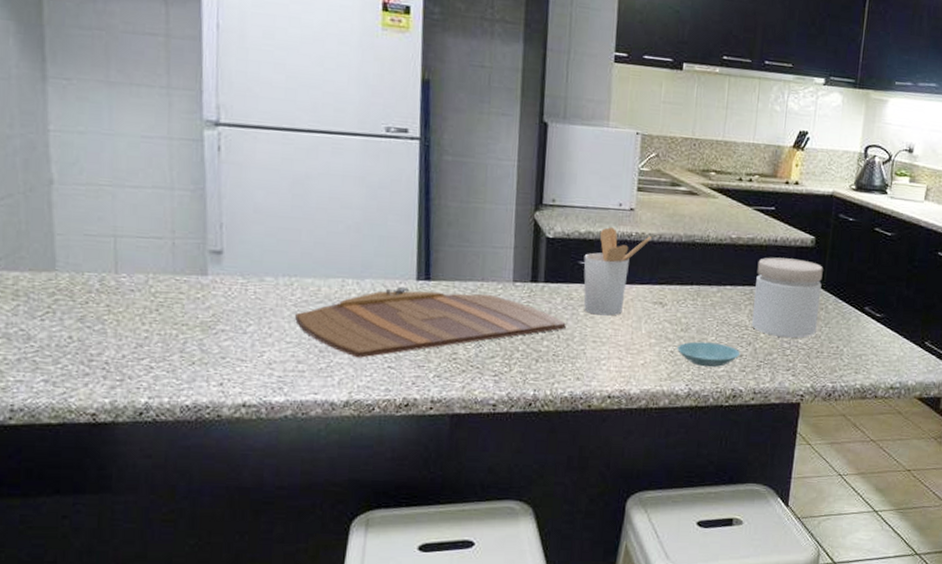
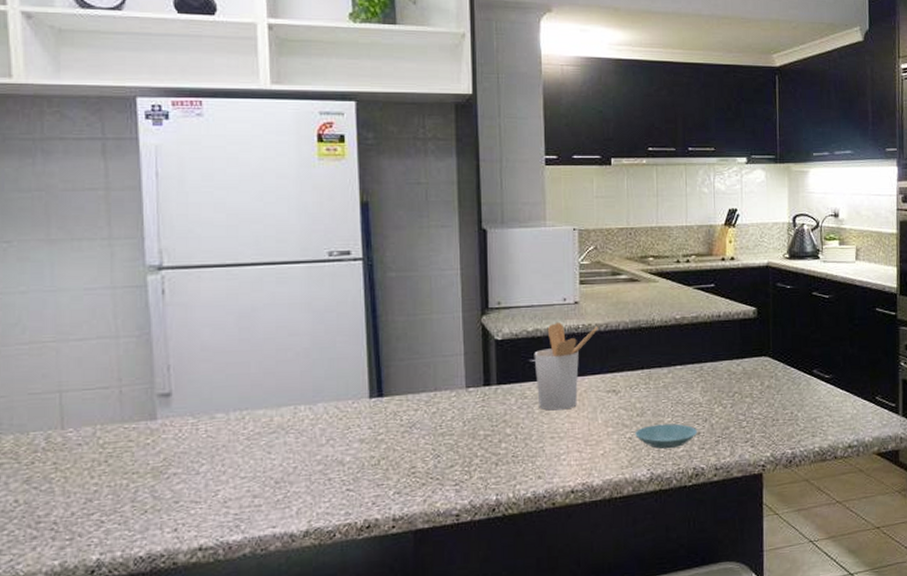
cutting board: present [294,287,566,358] -> none [247,403,522,485]
jar: present [751,257,823,338] -> none [704,331,770,410]

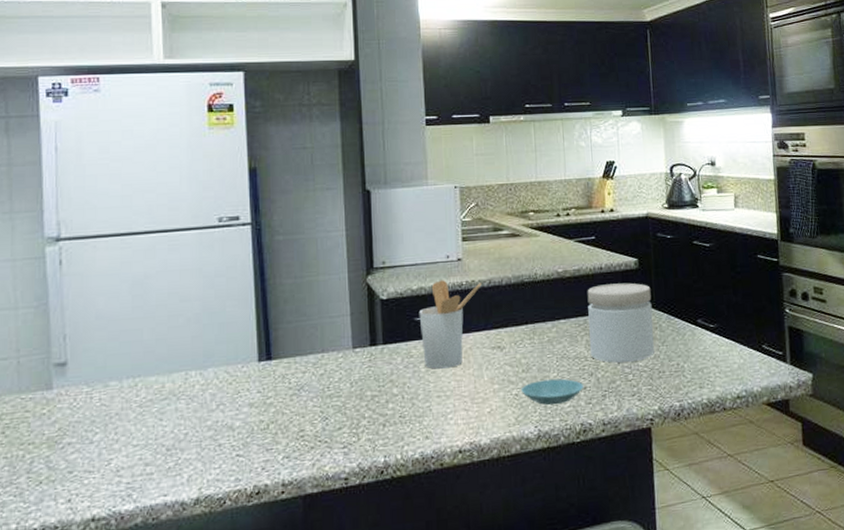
jar: none [704,331,770,410] -> present [587,282,654,363]

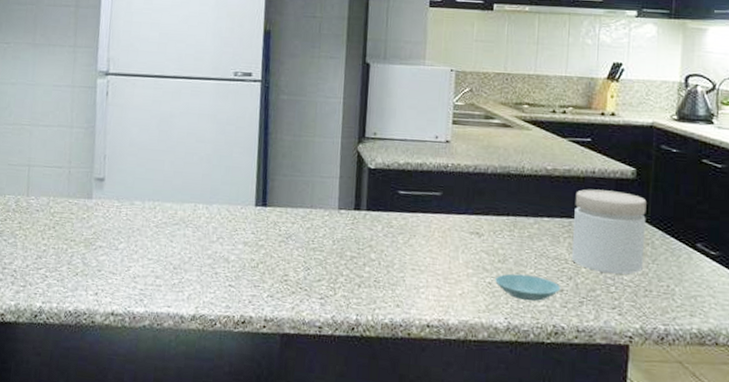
utensil holder: present [419,280,482,369] -> none [402,159,467,245]

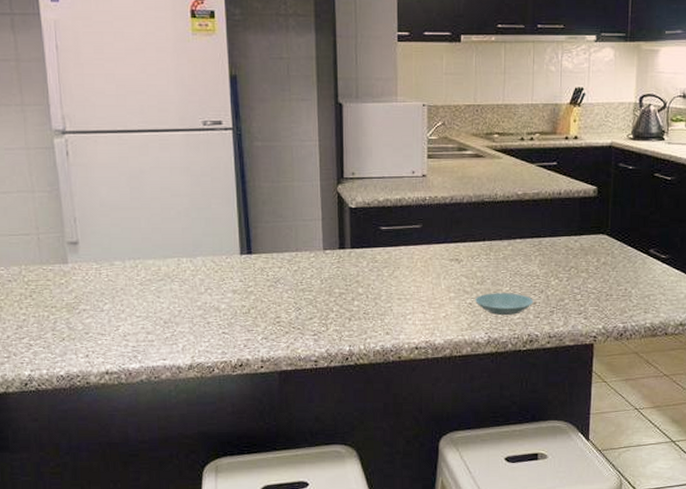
jar: present [571,189,647,274] -> none [542,209,607,283]

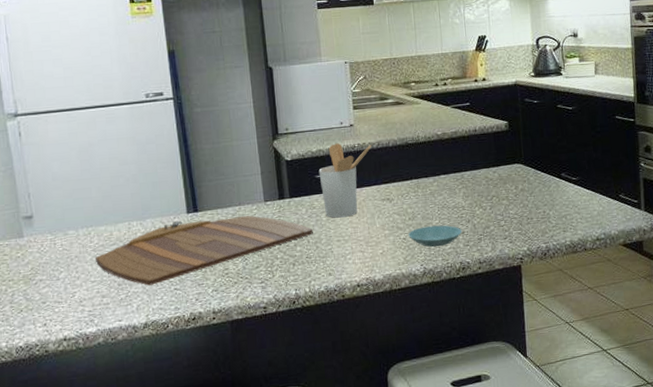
cutting board: none [141,262,373,326] -> present [94,215,313,286]
utensil holder: none [384,194,444,275] -> present [318,143,372,218]

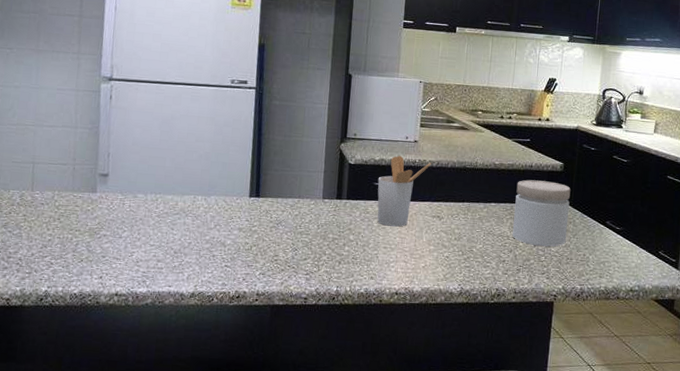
cutting board: present [94,215,313,286] -> none [157,203,363,259]
saucer: present [408,225,462,247] -> none [452,248,503,271]
jar: none [463,142,523,211] -> present [512,179,571,247]

